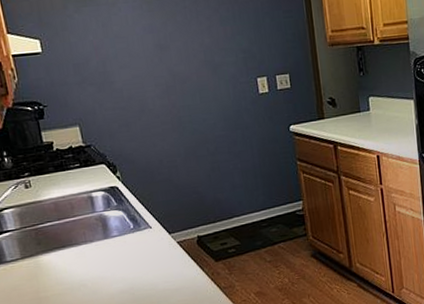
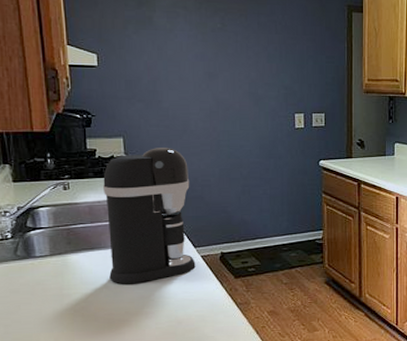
coffee maker: none [64,131,173,280] -> present [103,148,196,284]

